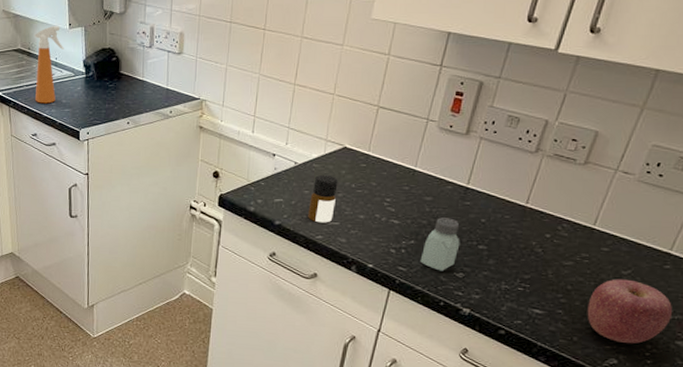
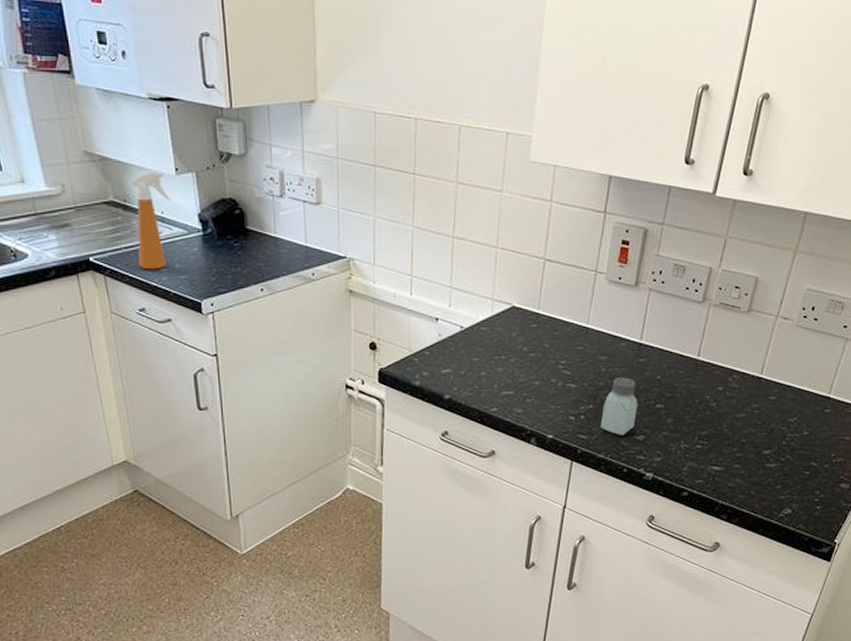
bottle: present [308,174,338,223] -> none [480,338,509,393]
apple: present [587,279,673,344] -> none [761,427,836,492]

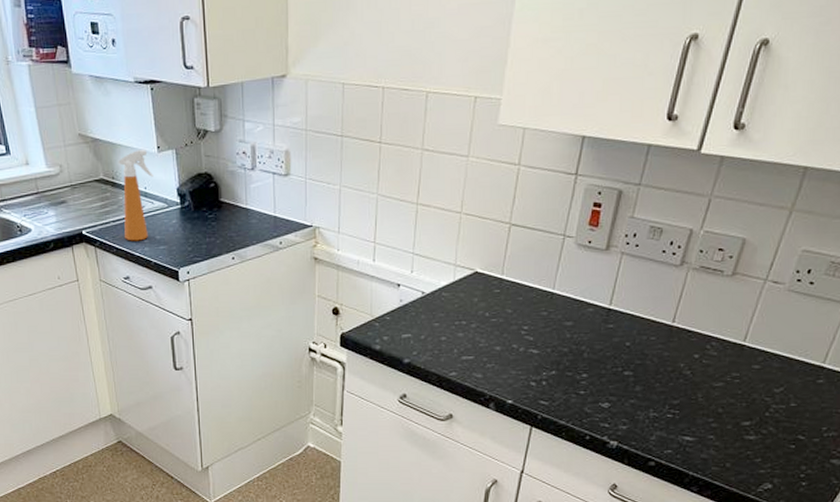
saltshaker: present [600,377,638,435] -> none [563,343,604,402]

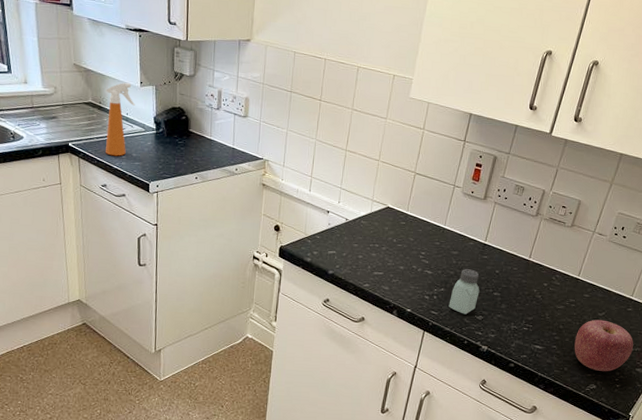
saltshaker: none [563,343,604,402] -> present [448,269,480,315]
apple: none [739,397,827,466] -> present [574,319,634,372]

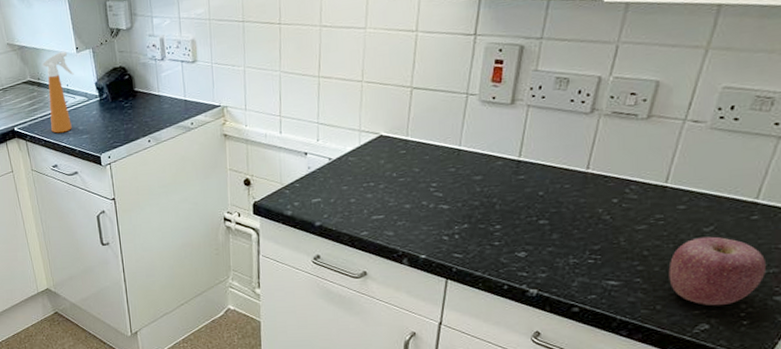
saltshaker: present [448,269,480,315] -> none [476,195,518,253]

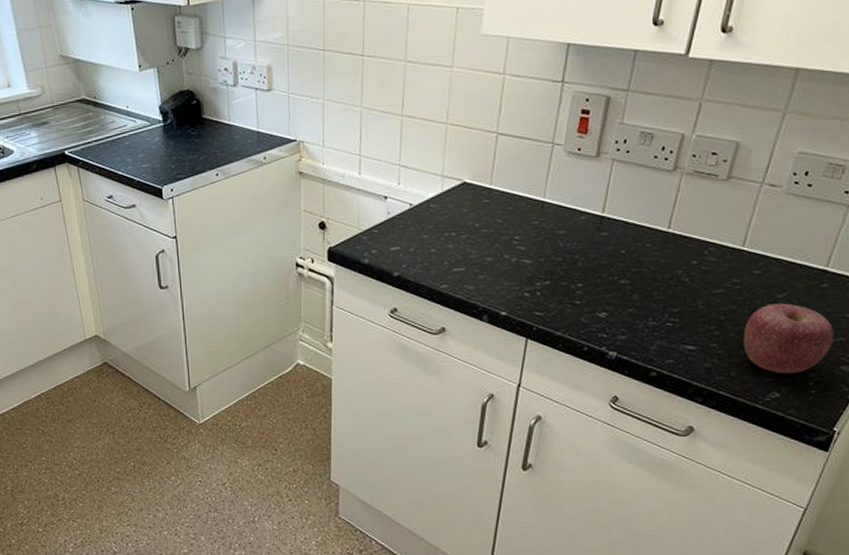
spray bottle: present [42,51,74,133] -> none [100,69,136,160]

